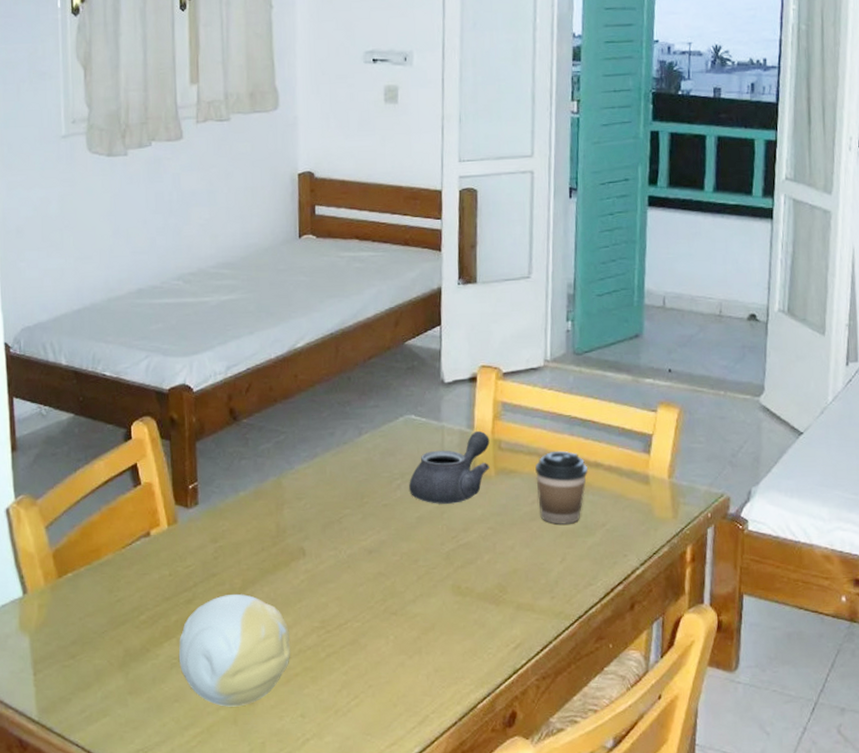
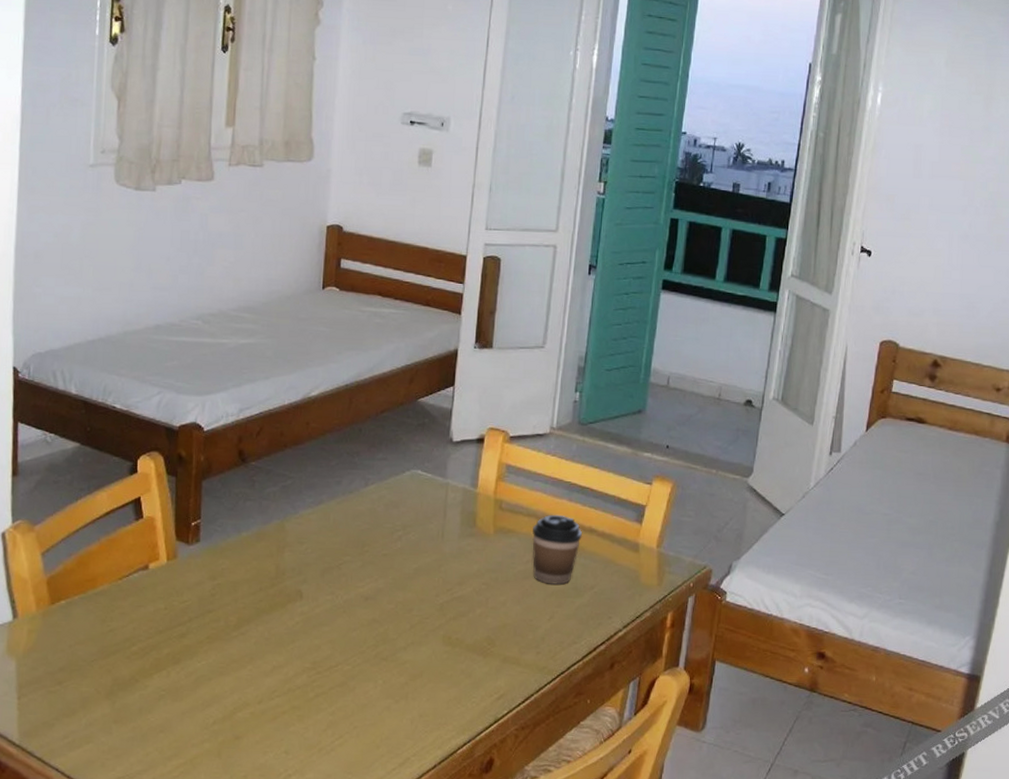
decorative ball: present [178,594,291,707] -> none [167,631,281,740]
teapot: present [409,430,490,504] -> none [410,490,492,558]

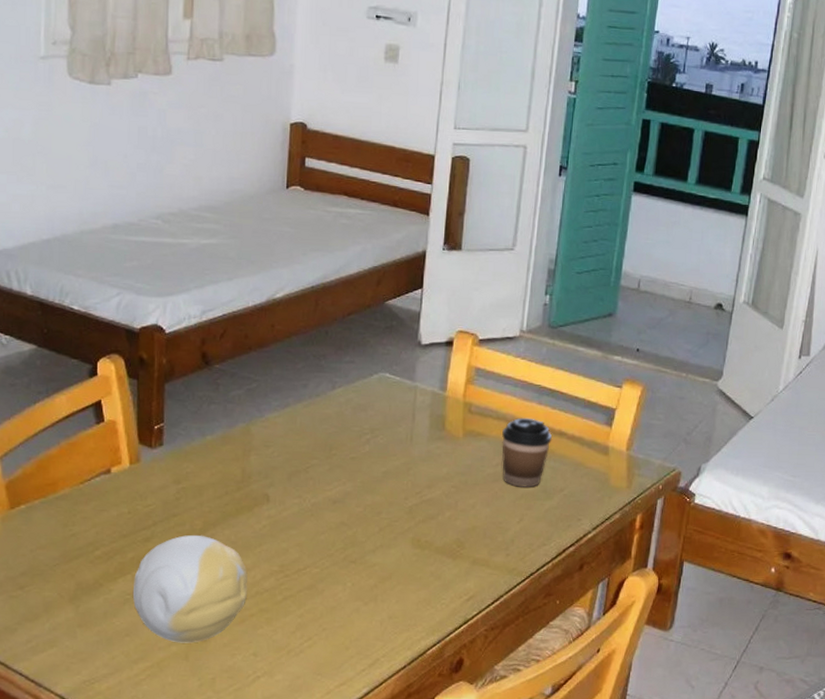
decorative ball: none [167,631,281,740] -> present [132,535,248,643]

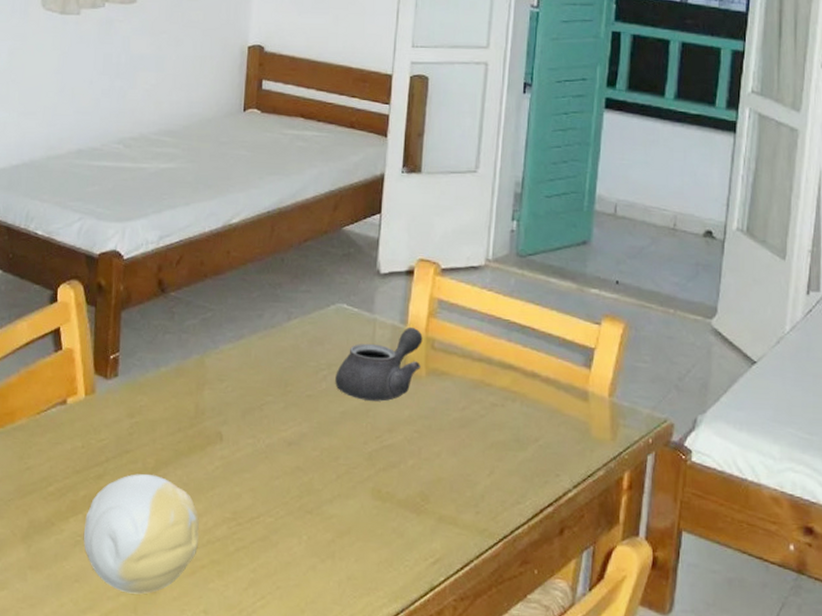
teapot: none [378,393,461,461] -> present [335,326,423,402]
coffee cup: present [502,417,553,487] -> none [468,356,525,436]

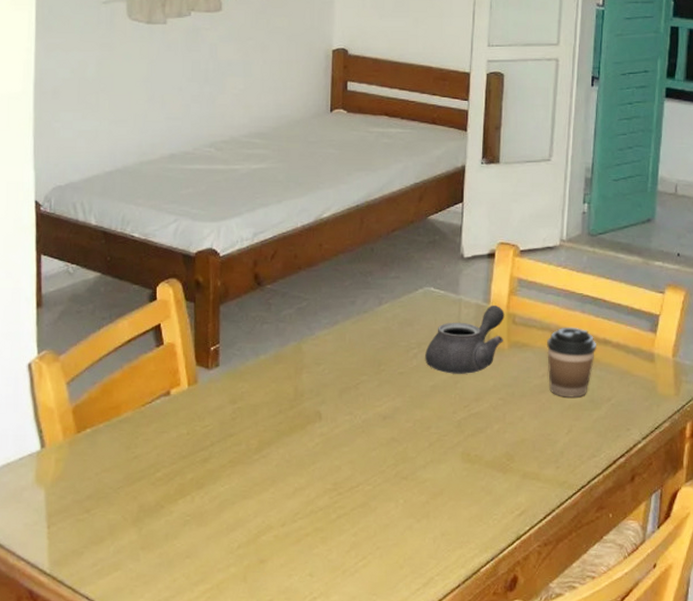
decorative ball: present [83,474,200,594] -> none [192,455,303,564]
coffee cup: none [468,356,525,436] -> present [547,327,598,398]

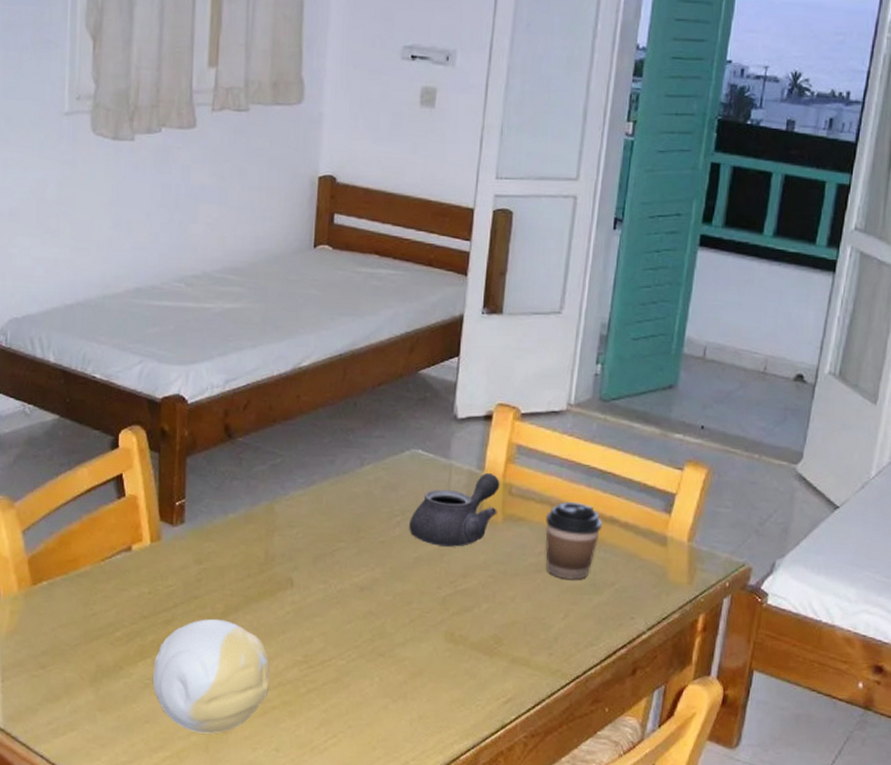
decorative ball: none [192,455,303,564] -> present [152,619,270,734]

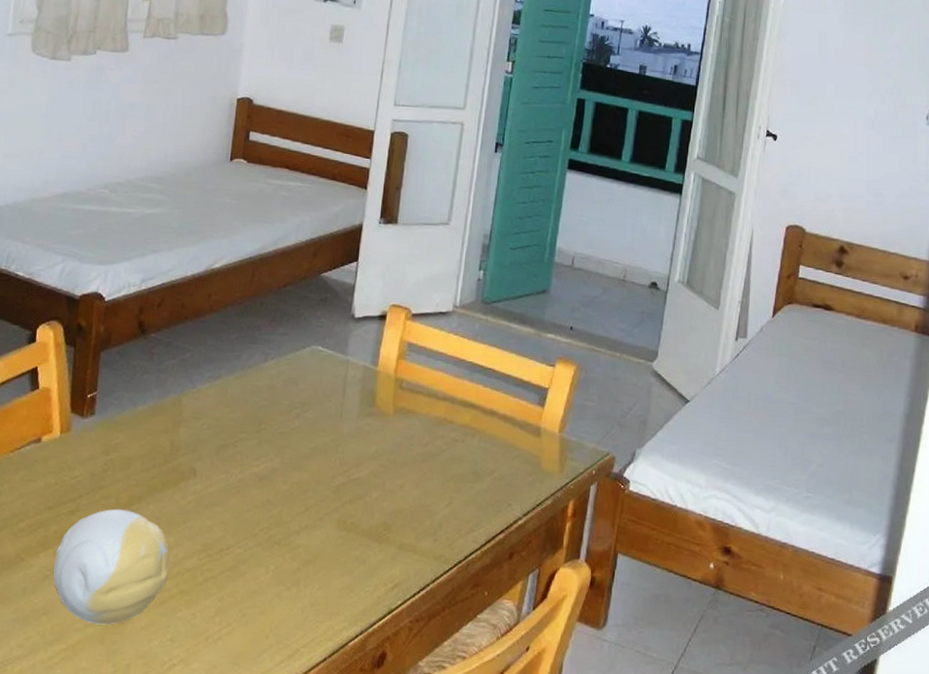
teapot: present [409,472,500,547] -> none [307,368,392,438]
coffee cup: present [545,501,603,580] -> none [432,395,484,469]

